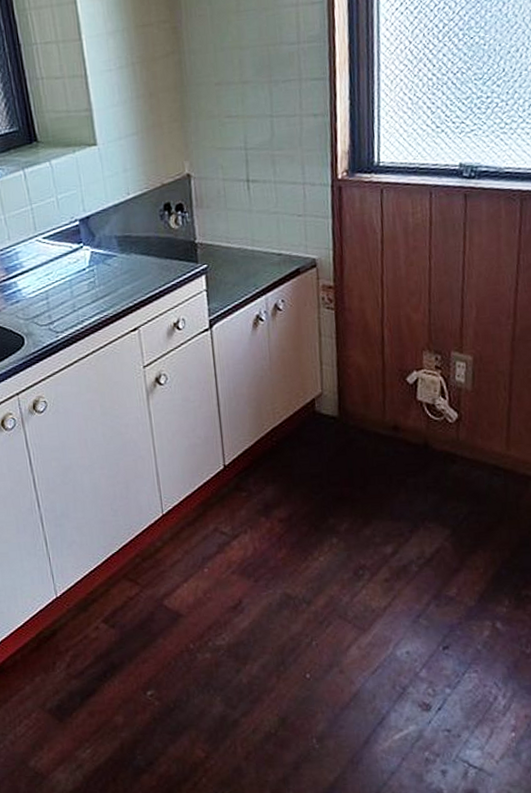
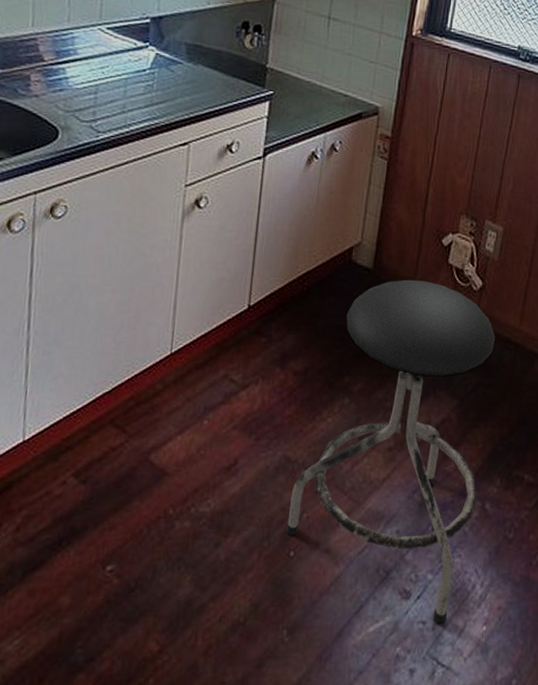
stool: none [297,420,486,732] -> present [285,279,495,624]

